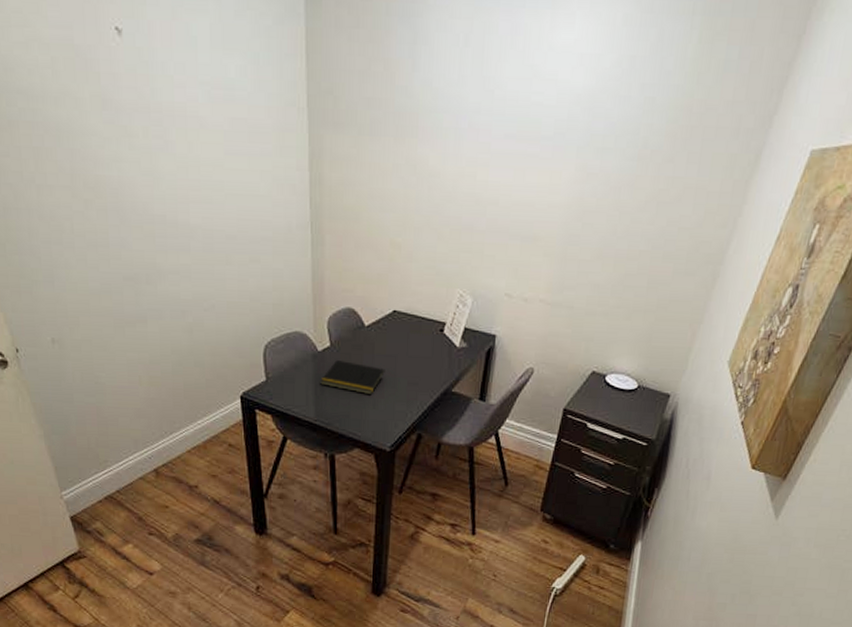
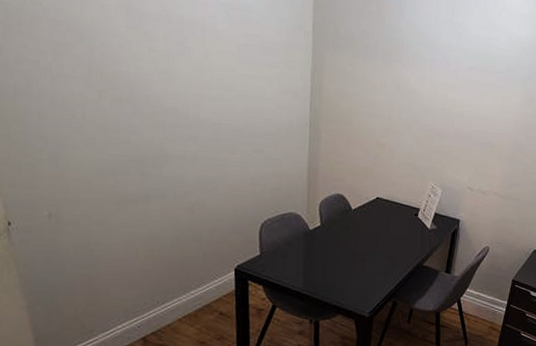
notepad: present [320,360,385,395] -> none [310,238,368,268]

